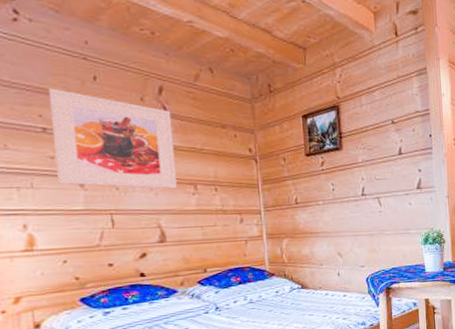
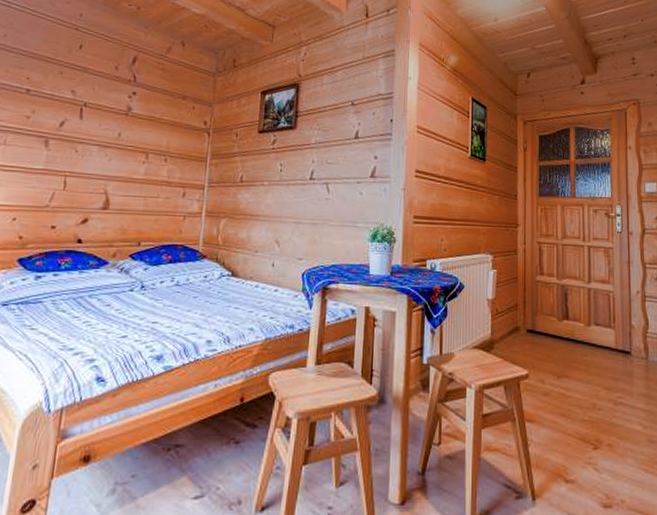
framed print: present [48,88,177,189] -> none [26,54,140,156]

